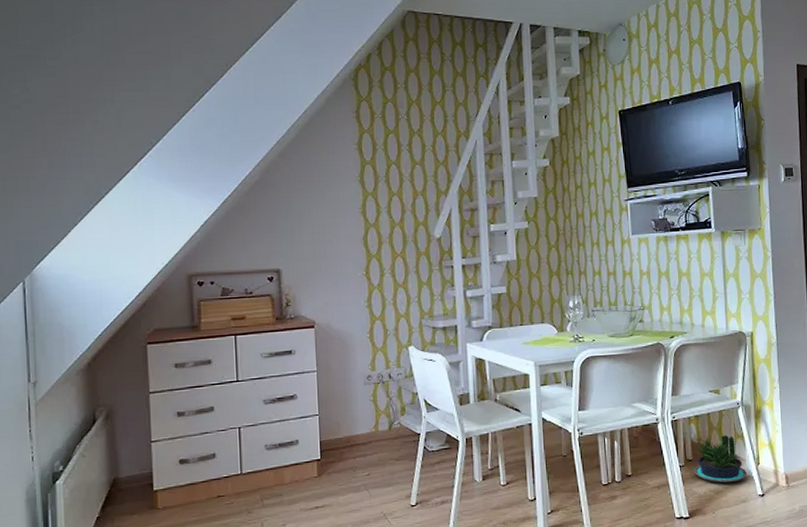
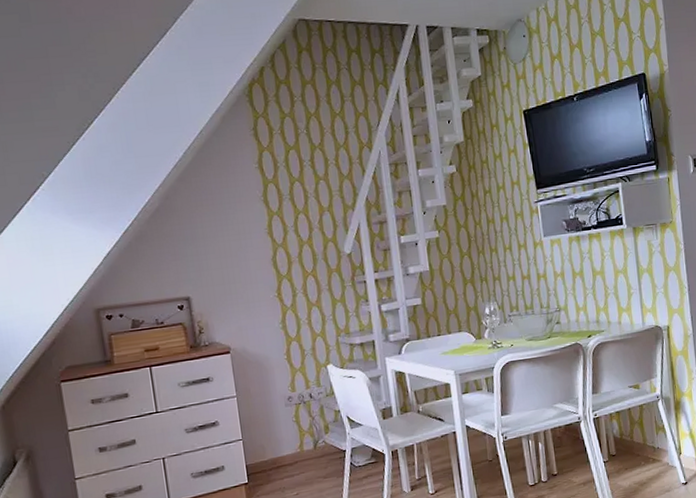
potted plant: present [694,435,748,483] -> none [618,428,670,475]

